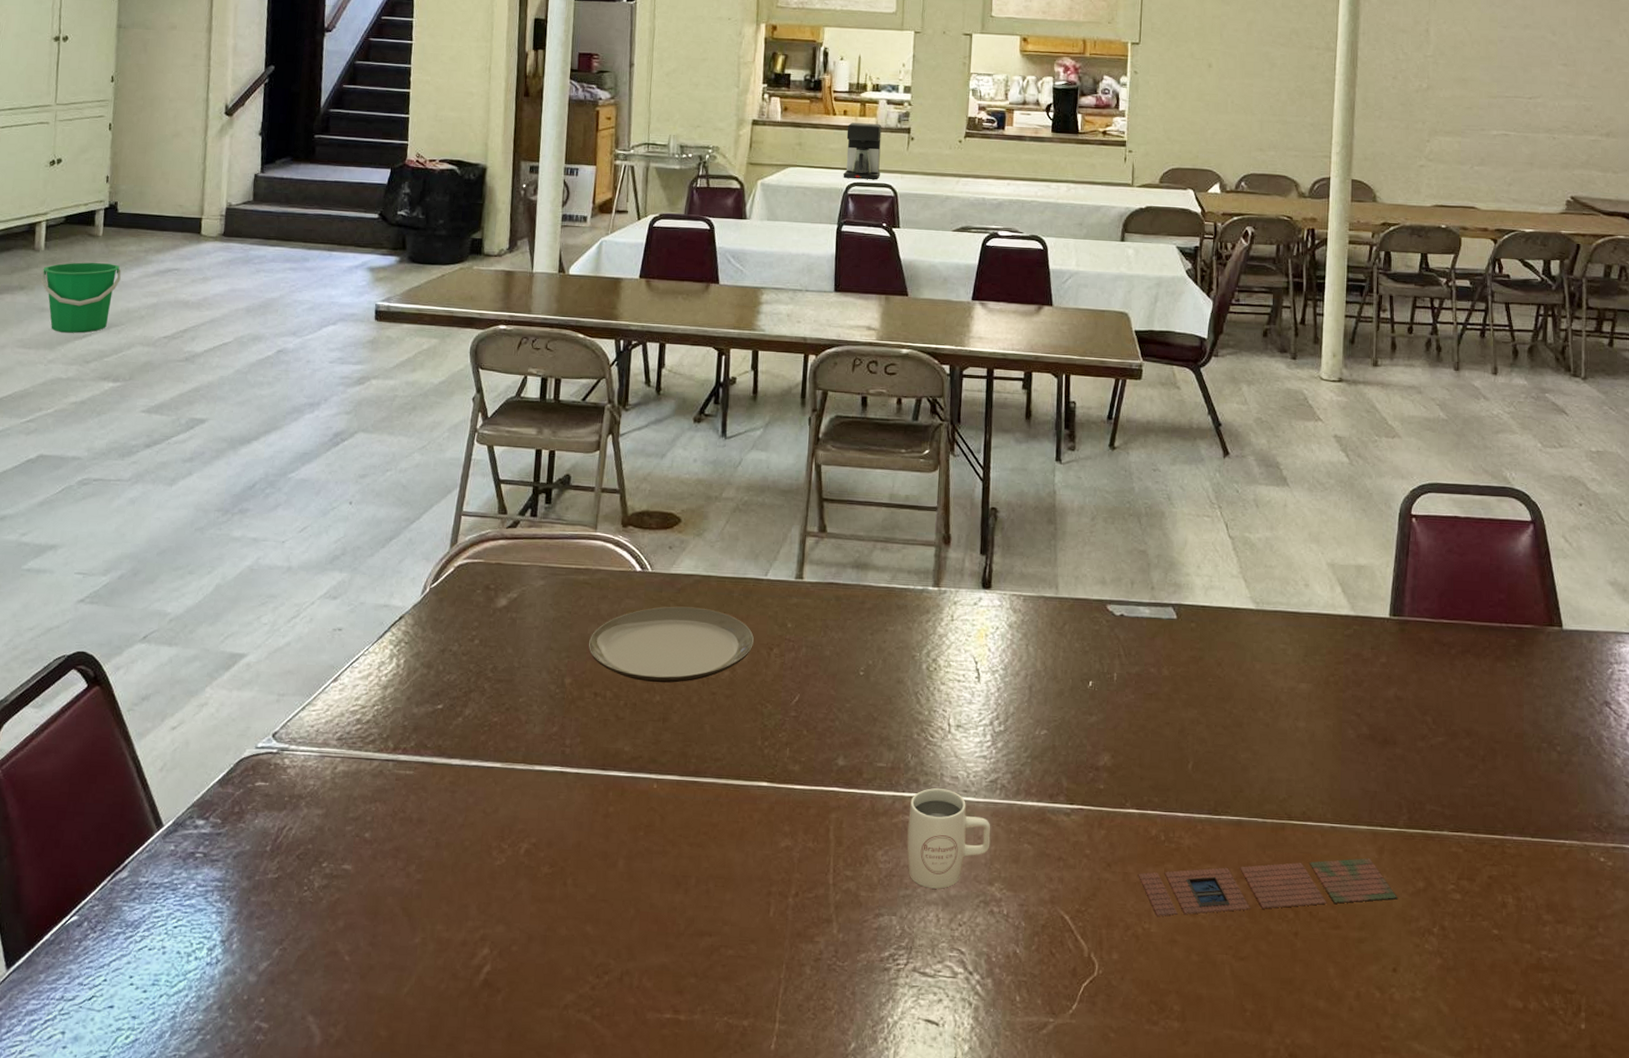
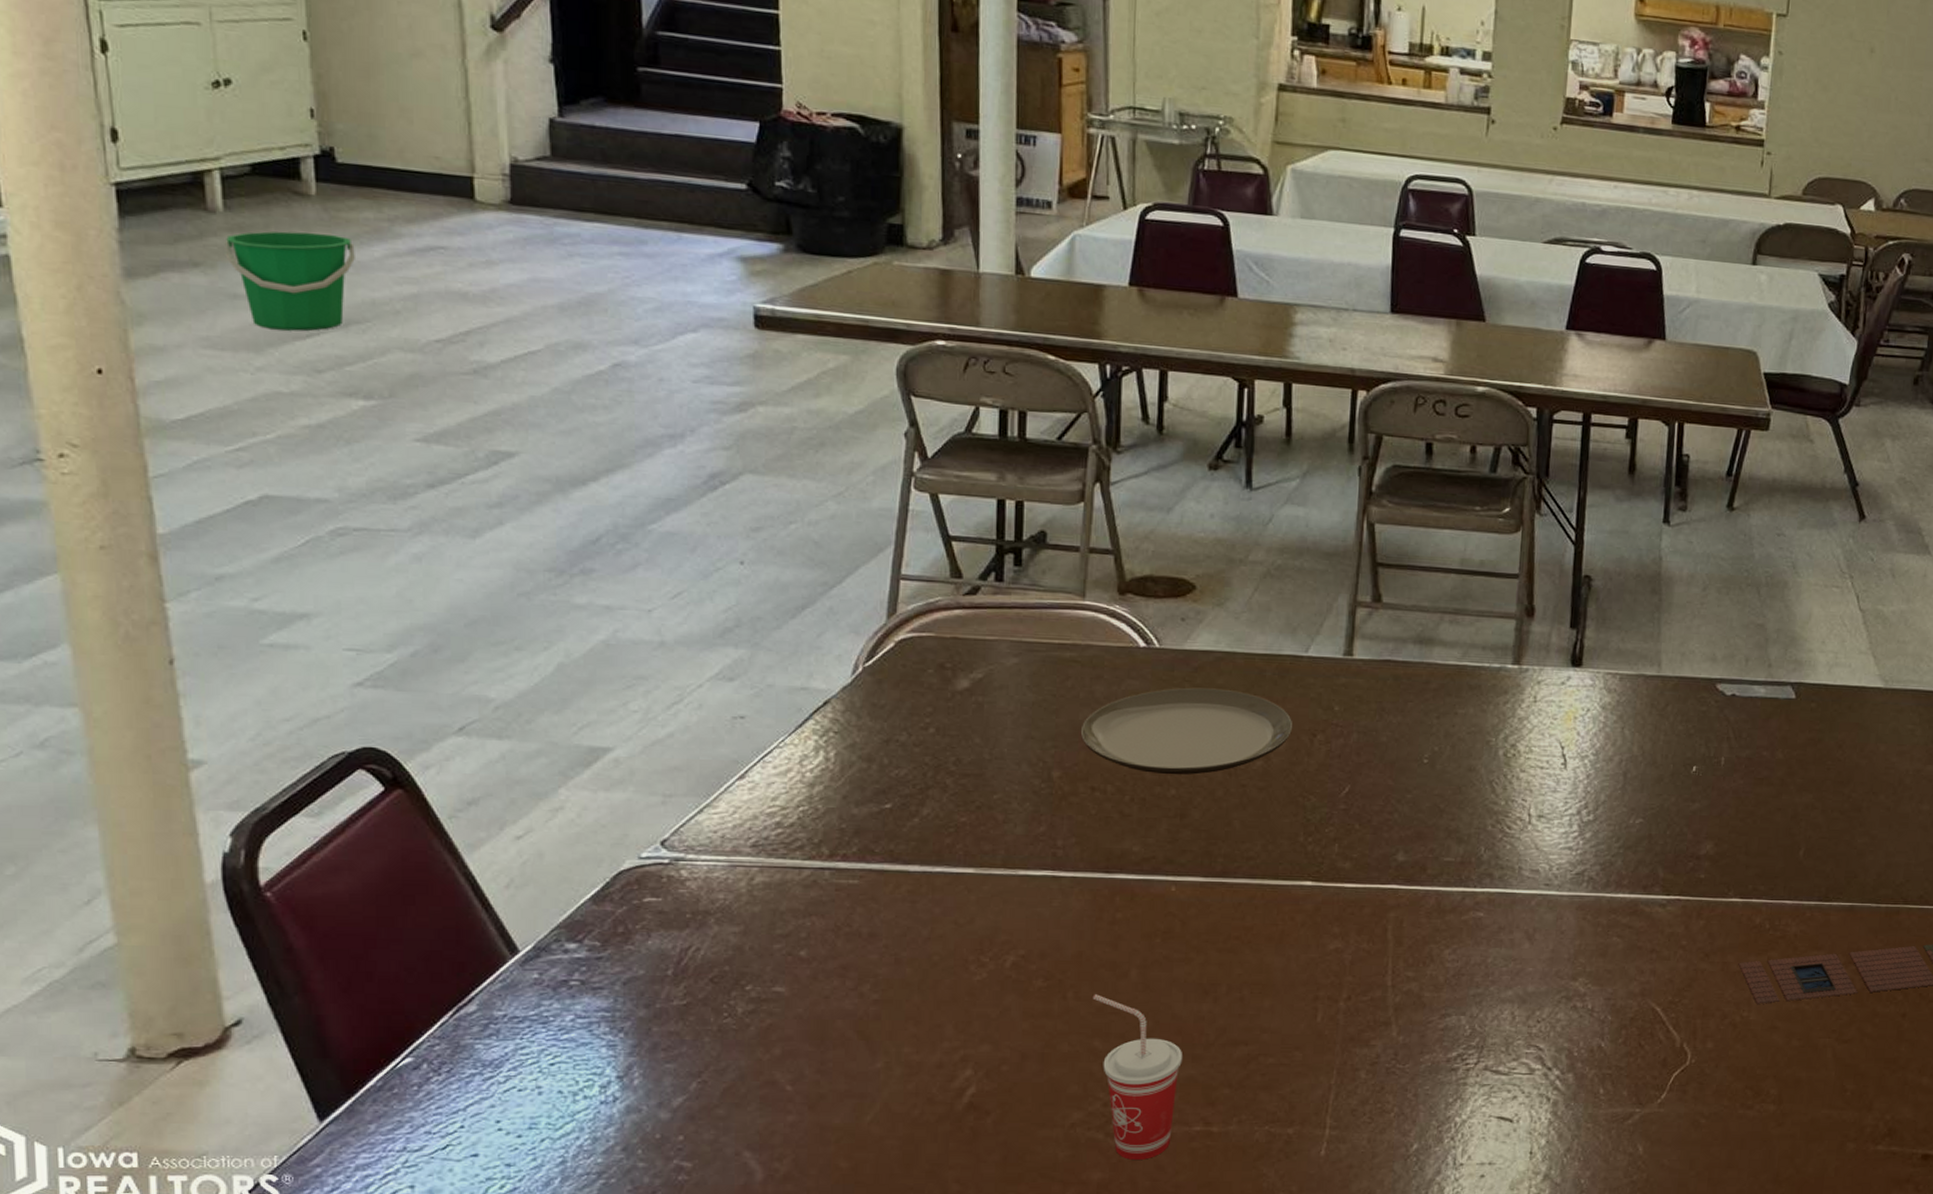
beverage cup: none [587,882,658,1044] -> present [1092,994,1182,1160]
coffee maker: present [843,122,882,180] -> none [1401,95,1453,173]
mug: present [907,788,991,889] -> none [1478,883,1576,986]

